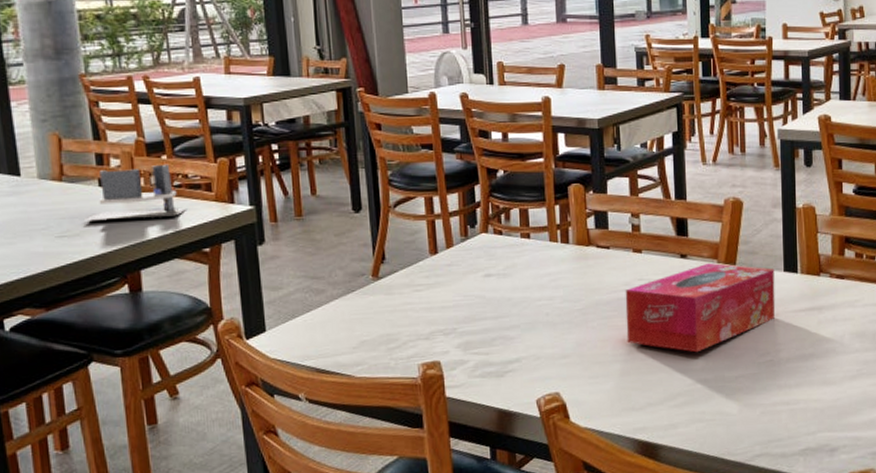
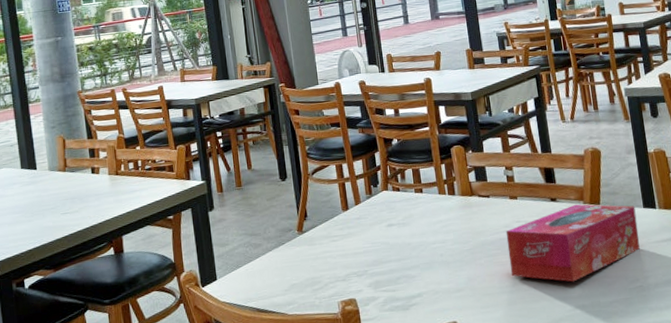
utensil holder: present [84,165,186,221] -> none [82,154,155,201]

